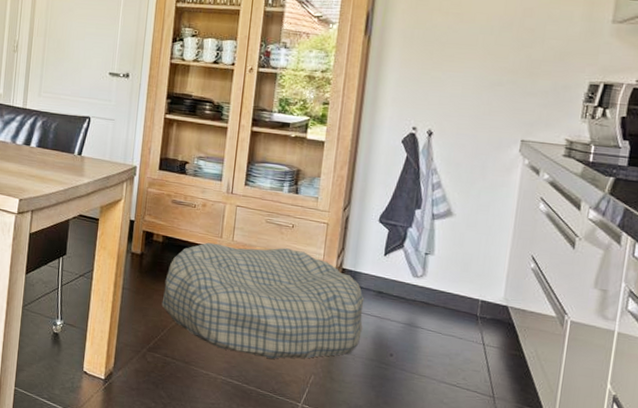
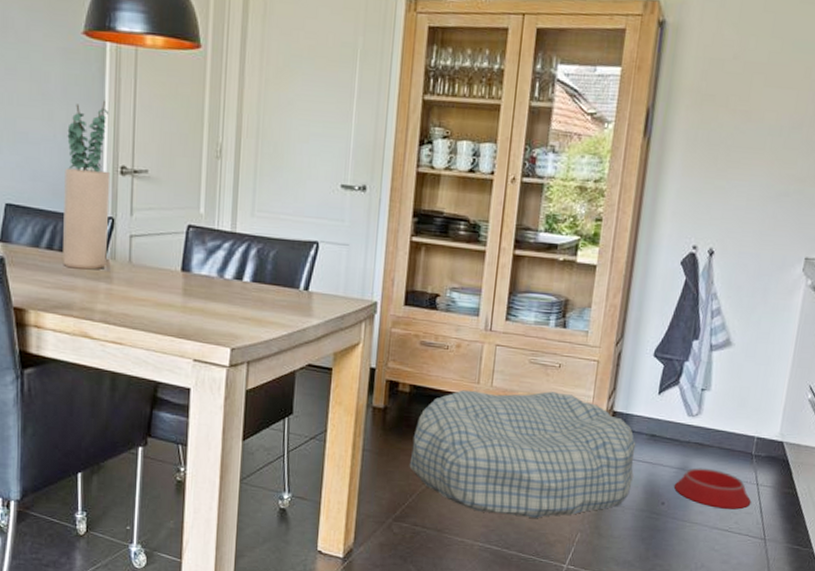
pet bowl: none [401,324,478,366] -> present [673,468,751,510]

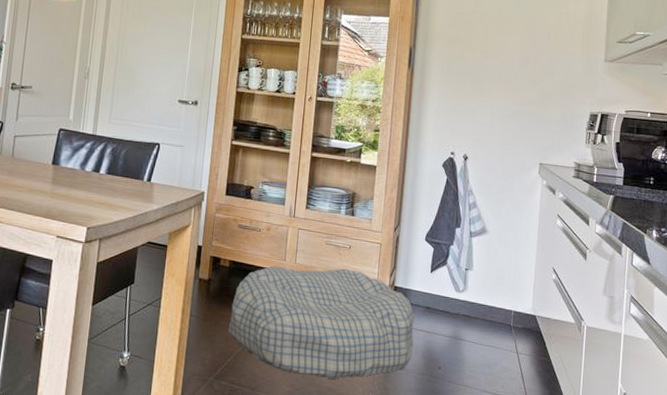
pet bowl: present [673,468,751,510] -> none [448,337,514,375]

